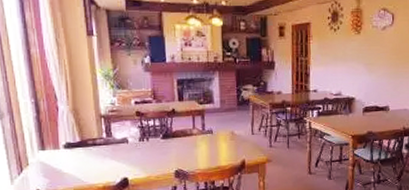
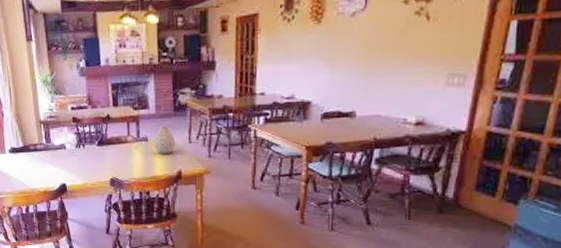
vase: none [218,118,239,146] -> present [153,125,176,154]

